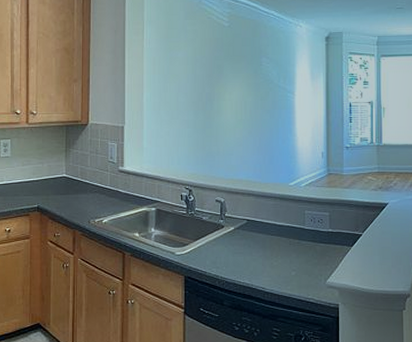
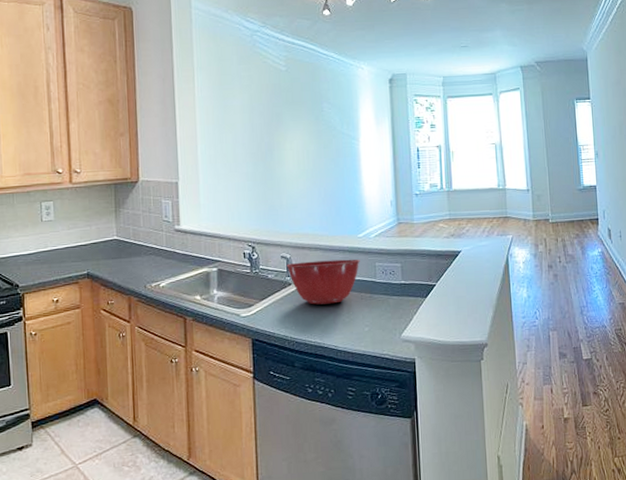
mixing bowl: none [220,206,290,248] -> present [286,259,360,305]

